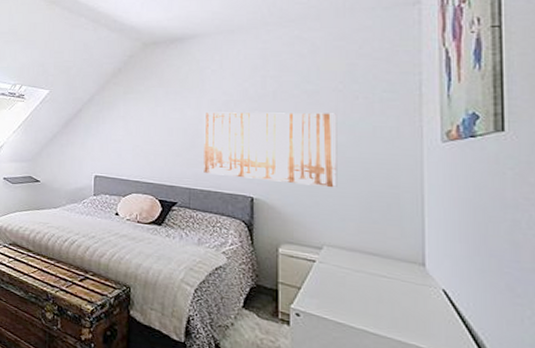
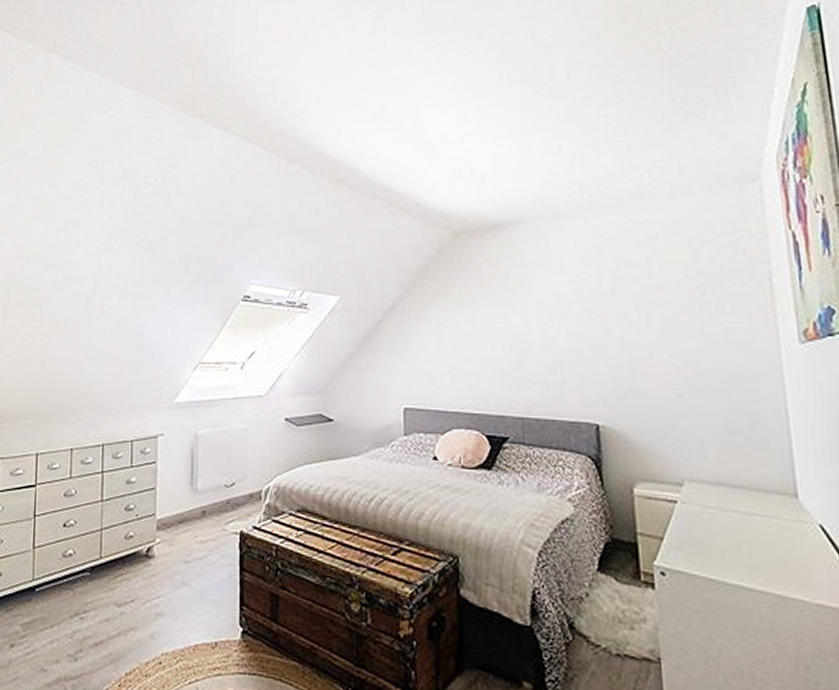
wall art: present [204,112,337,188] -> none [533,313,693,407]

